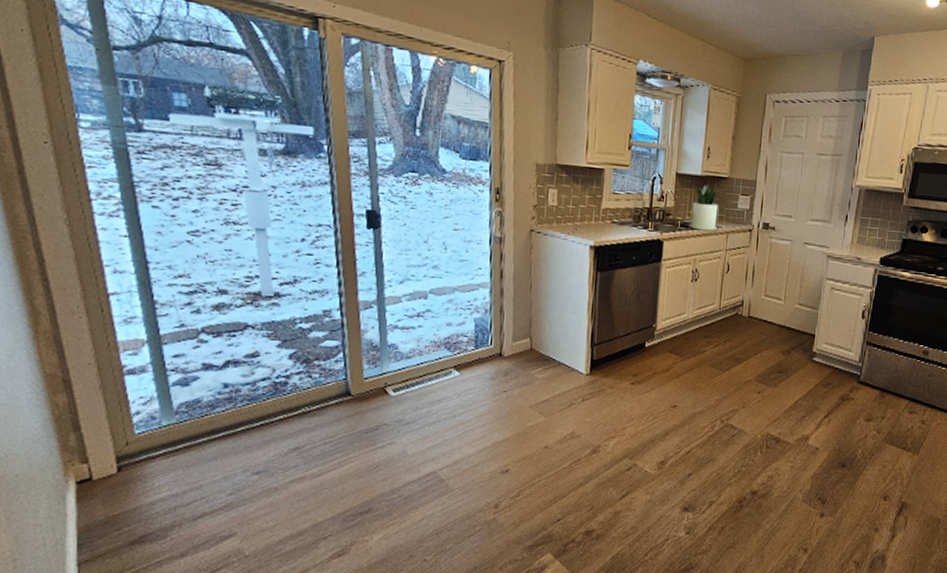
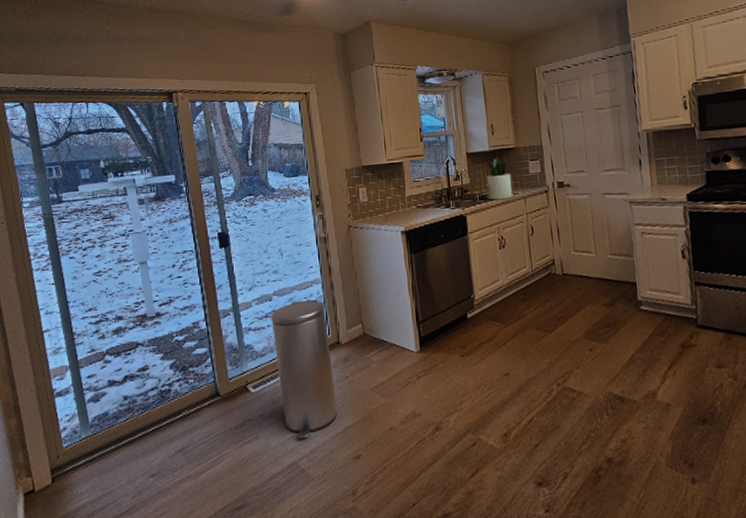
pedal bin: none [423,304,491,449] -> present [271,299,338,439]

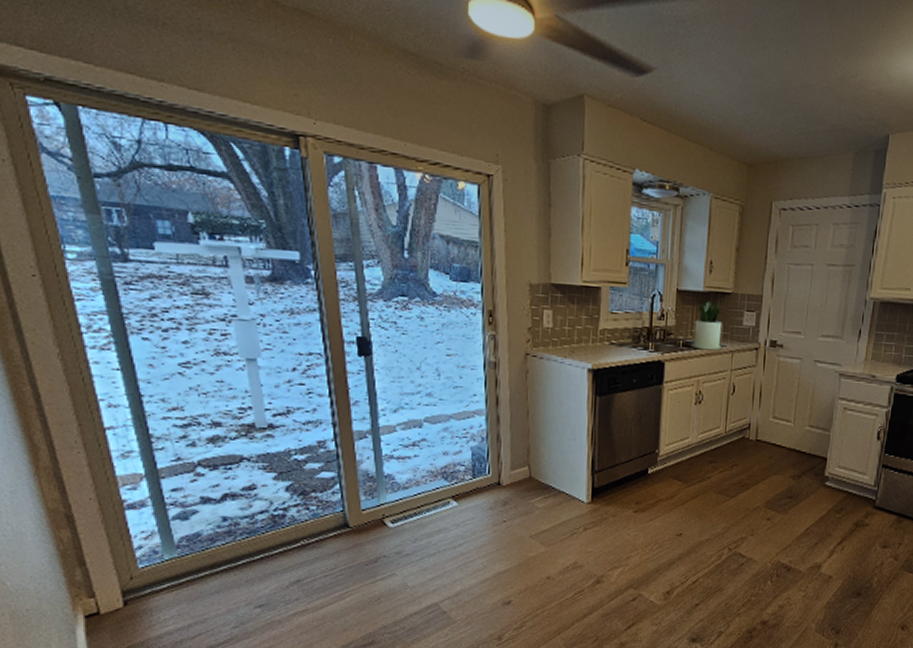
pedal bin: present [271,299,338,439] -> none [419,432,491,580]

